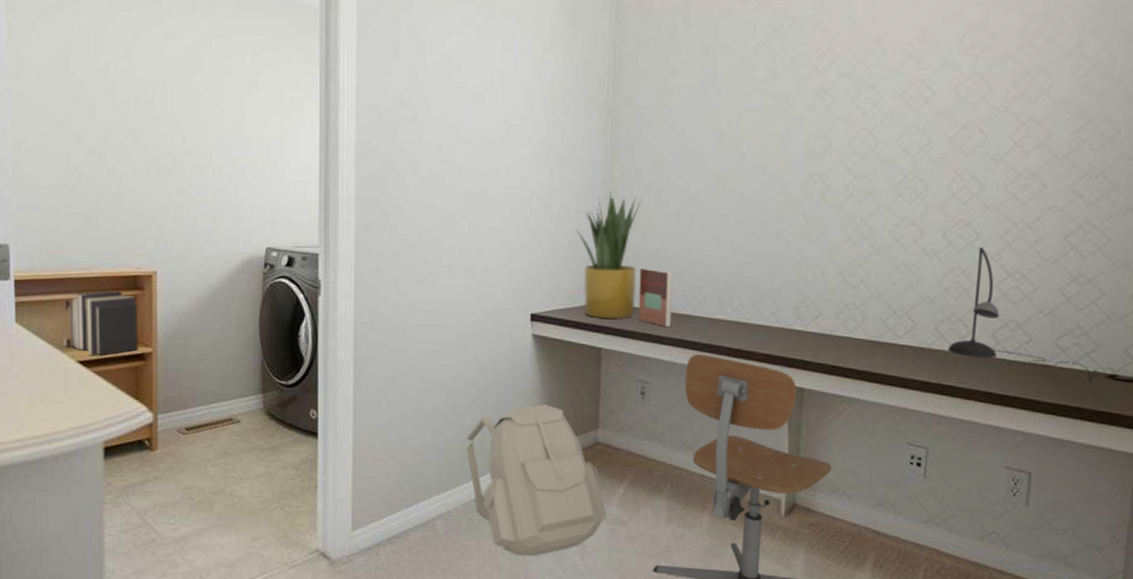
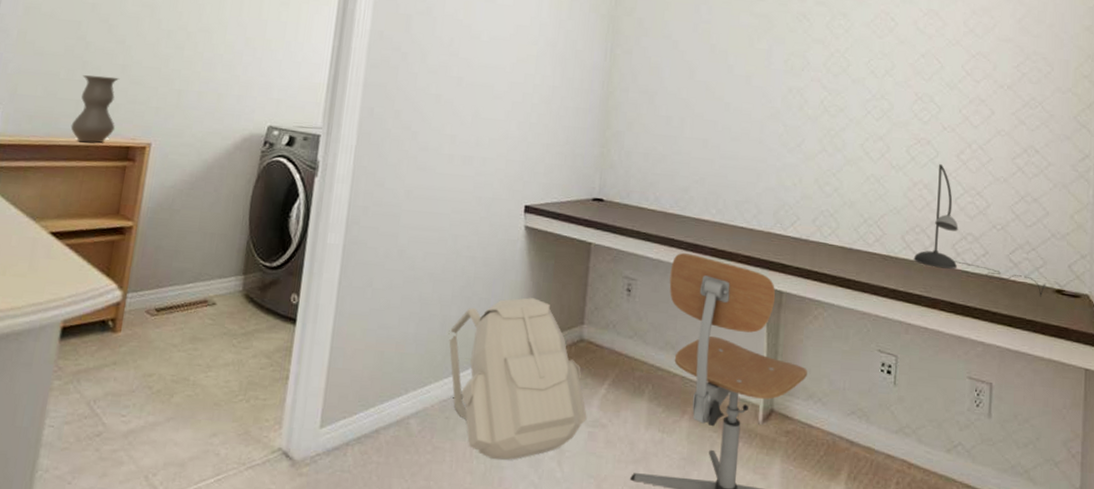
books: present [63,289,139,356] -> none [37,158,125,228]
vase: none [78,207,121,274] -> present [70,75,120,143]
planter: present [576,191,641,320] -> none [574,92,636,215]
book: present [638,268,673,327] -> none [629,166,663,225]

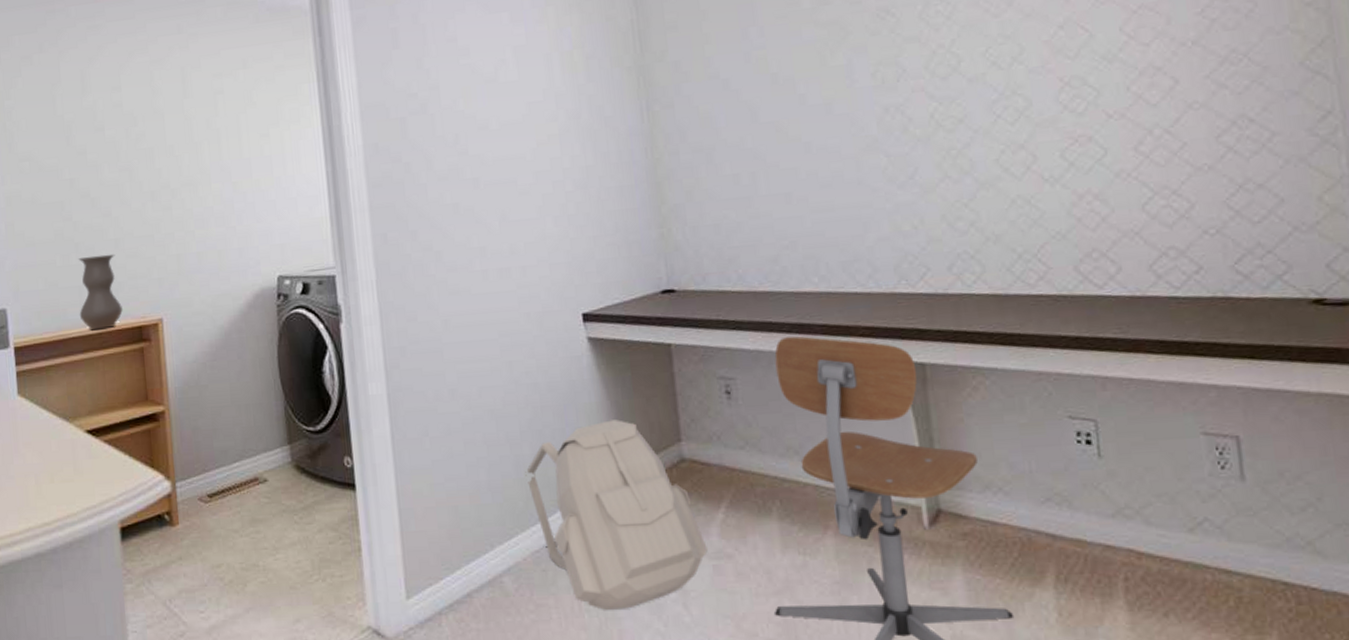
desk lamp: present [913,163,1047,298] -> none [1095,163,1297,315]

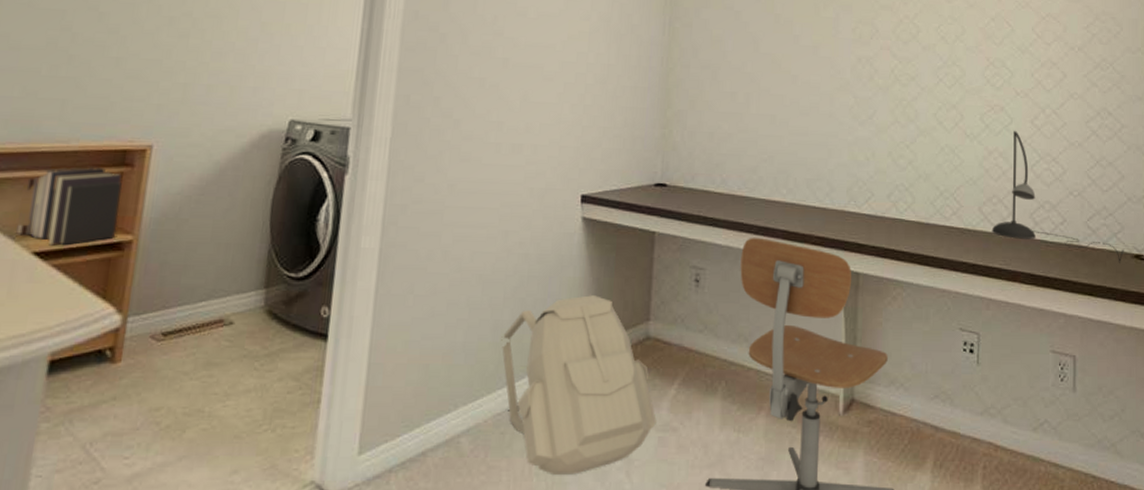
books: none [67,344,150,423] -> present [16,165,122,246]
vase: present [78,253,124,331] -> none [55,70,114,148]
desk lamp: none [1095,163,1297,315] -> present [991,130,1125,264]

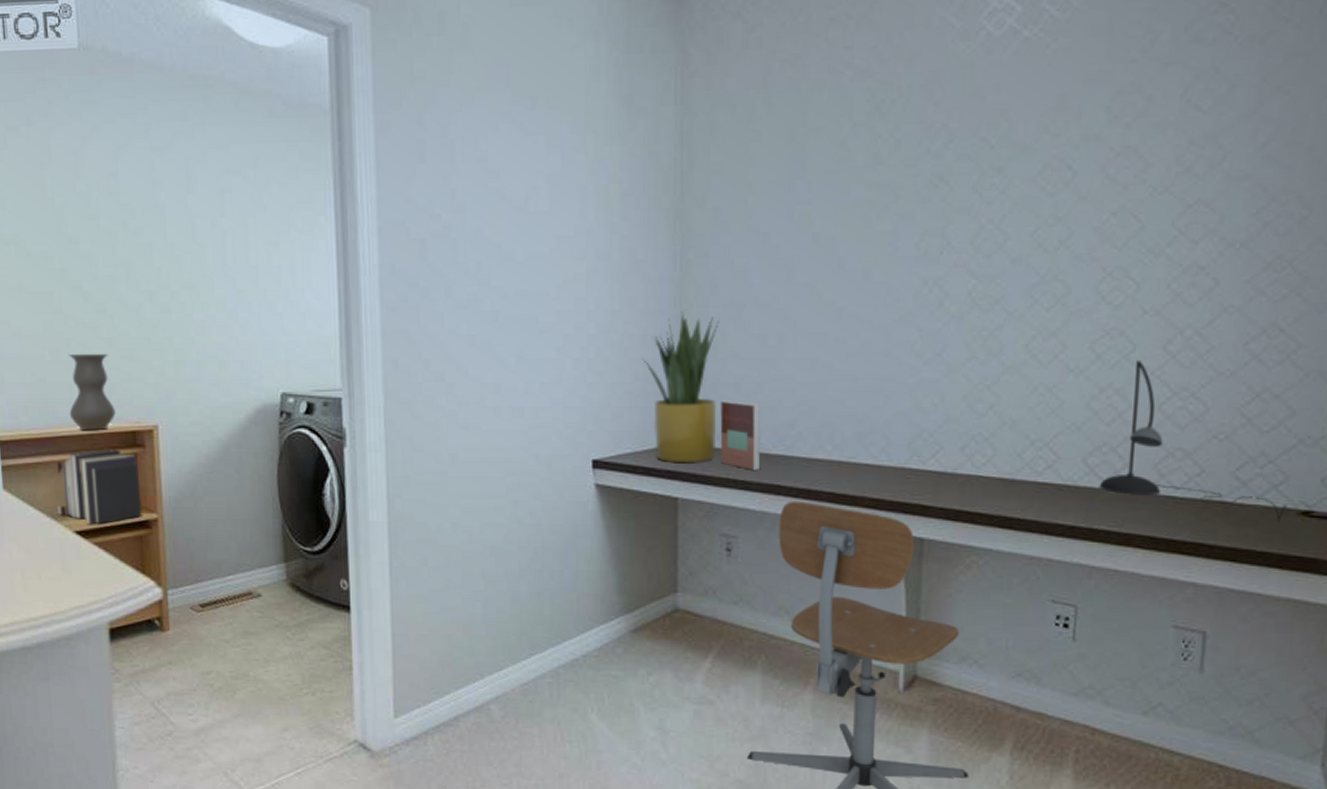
vase: none [55,70,114,148] -> present [69,353,117,431]
backpack: present [501,295,656,475] -> none [521,566,691,743]
planter: none [632,68,698,201] -> present [643,310,720,464]
book: none [694,147,729,209] -> present [720,401,760,470]

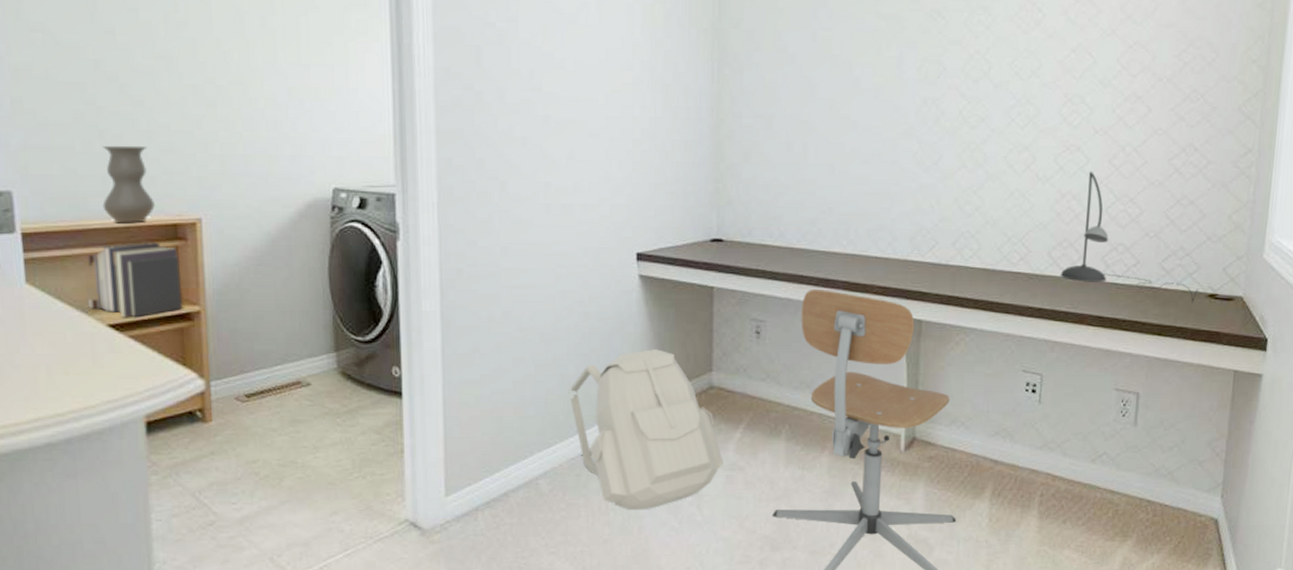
backpack: none [521,566,691,743] -> present [569,349,723,509]
planter: present [643,310,720,464] -> none [683,119,752,256]
book: present [720,401,760,470] -> none [751,200,787,262]

